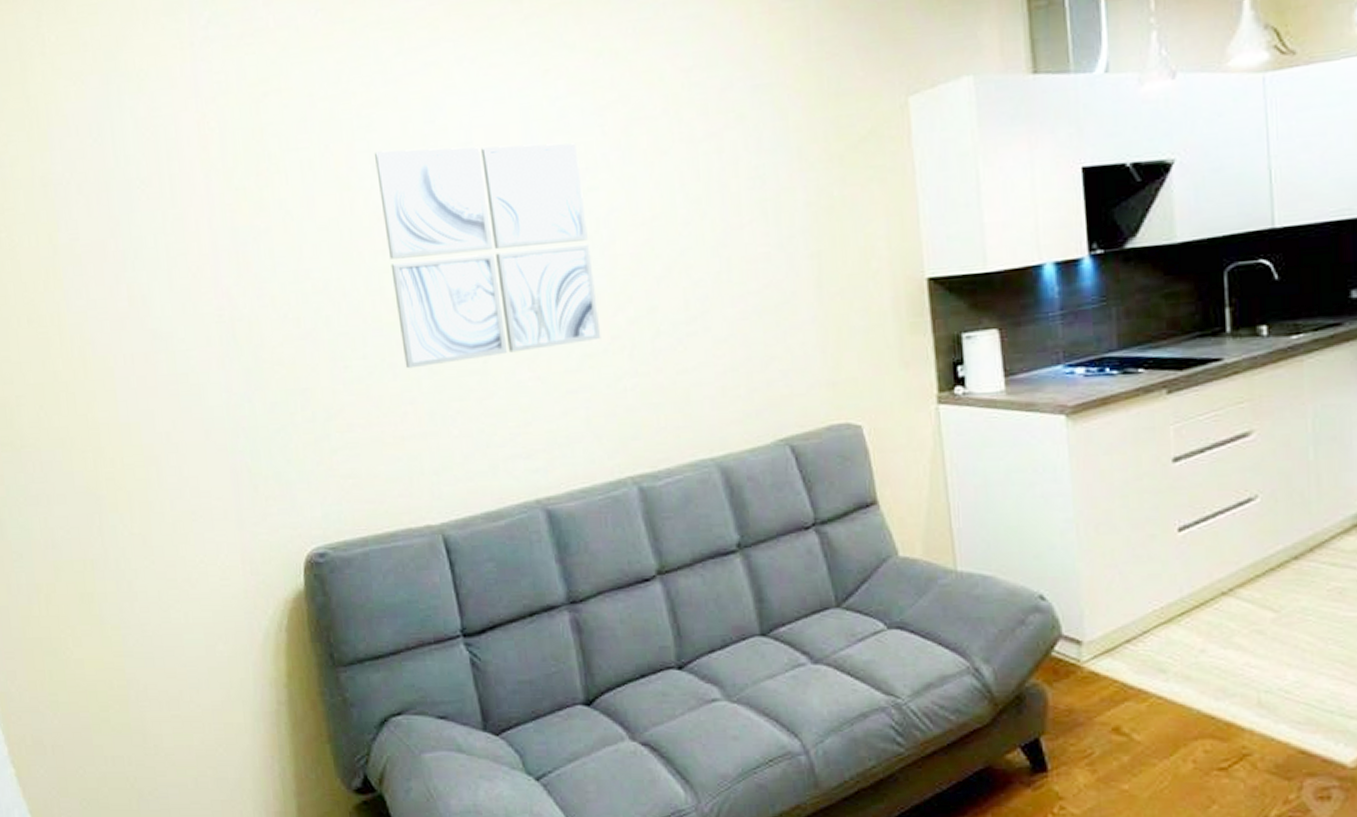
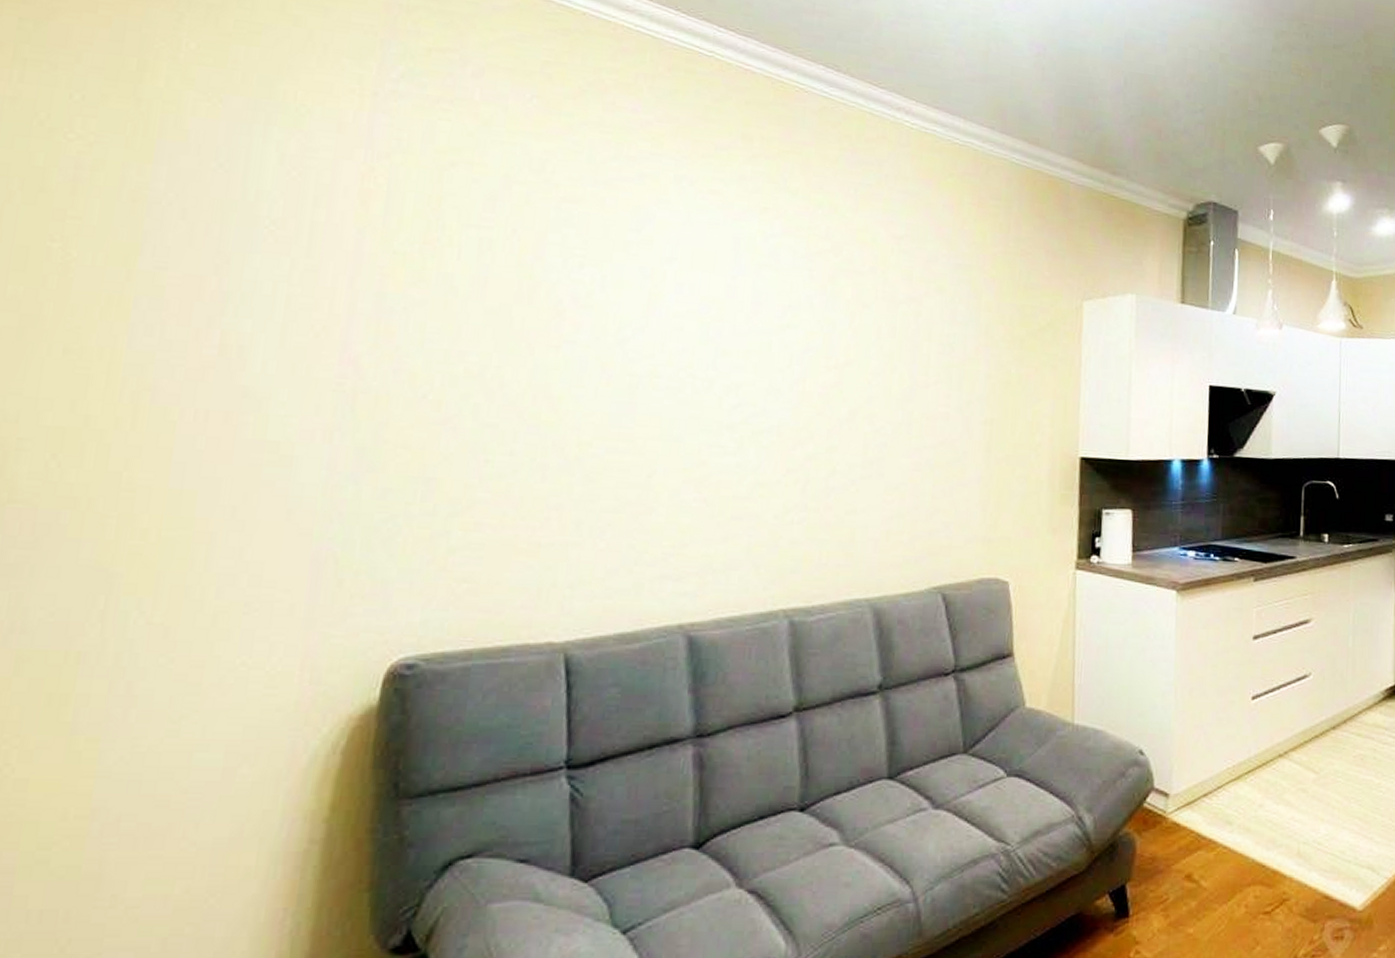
wall art: present [375,143,601,369] -> none [558,247,783,473]

